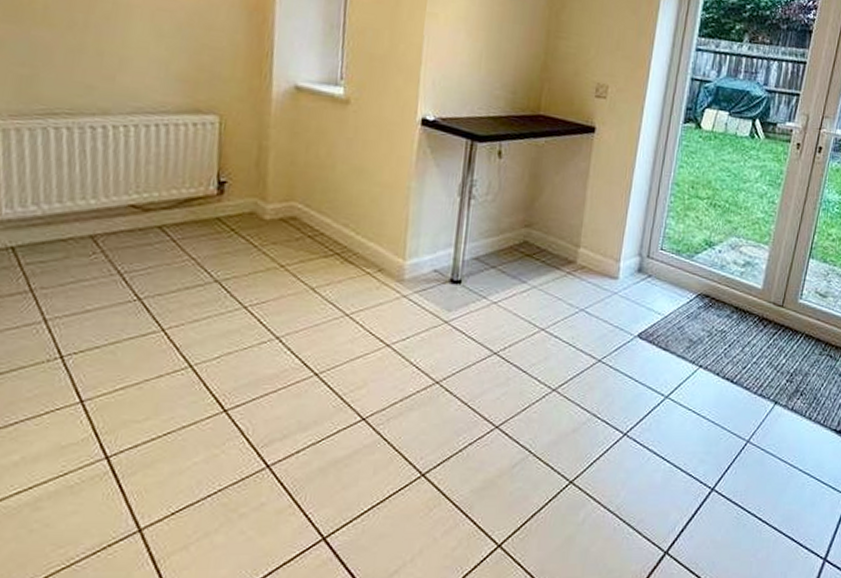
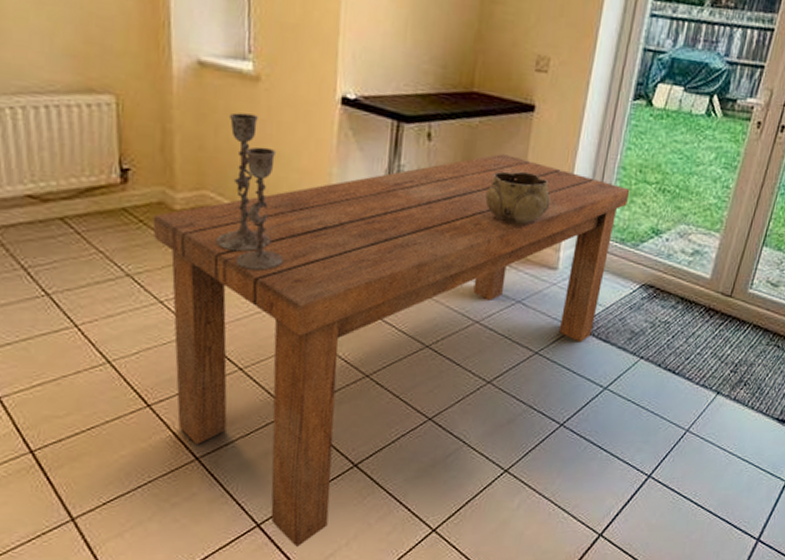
dining table: none [243,170,684,562] -> present [152,153,630,547]
candlestick: none [299,131,363,278] -> present [215,112,284,271]
decorative bowl: none [550,186,611,236] -> present [485,171,551,224]

